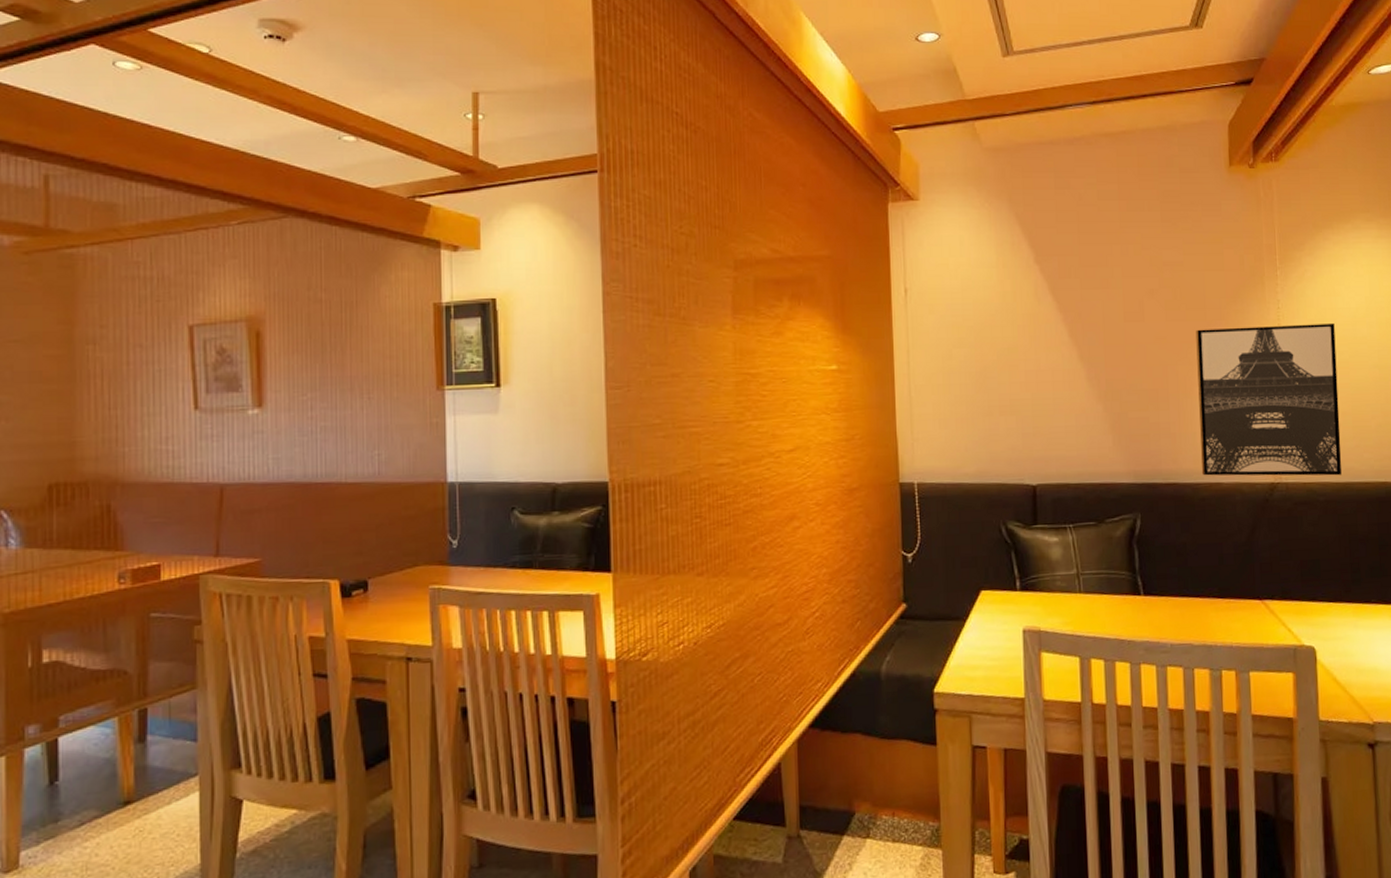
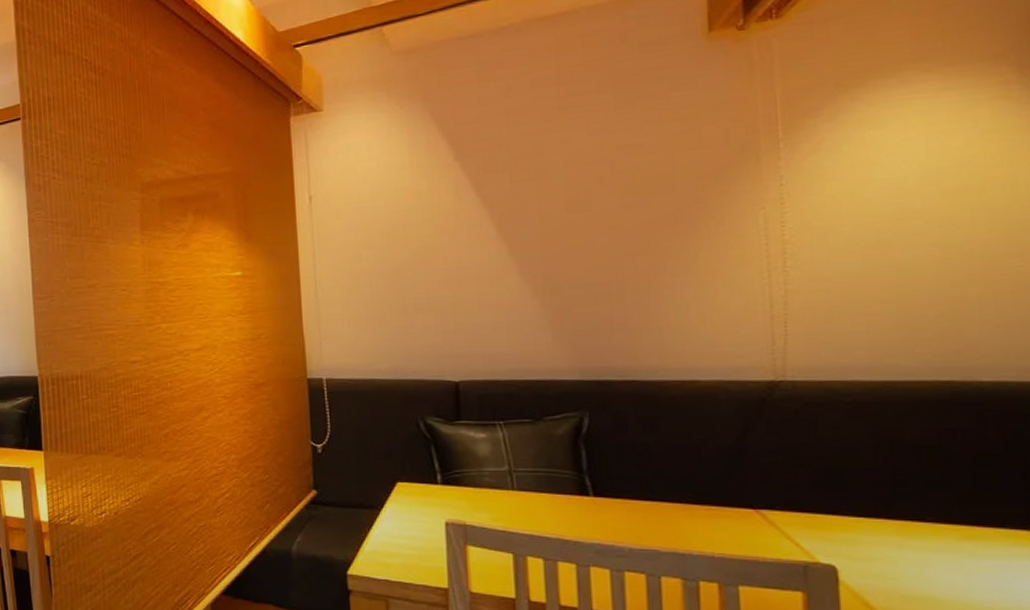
wall art: present [1196,322,1342,476] -> none [661,196,879,374]

